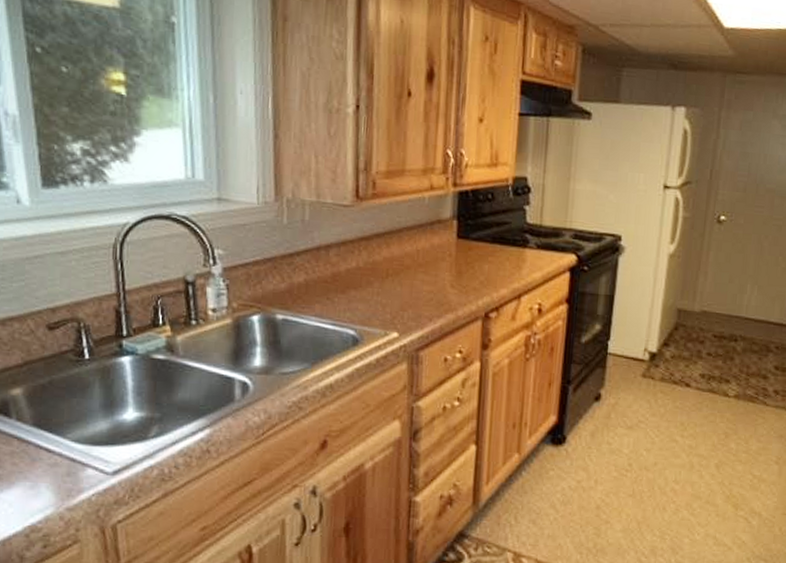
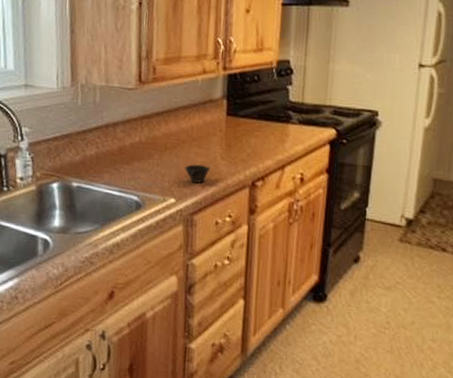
cup: none [409,293,439,315] -> present [185,164,210,183]

